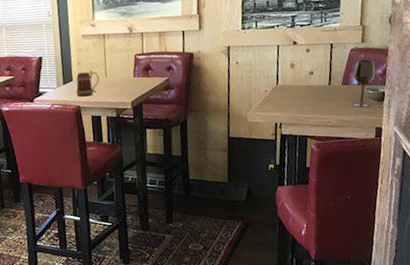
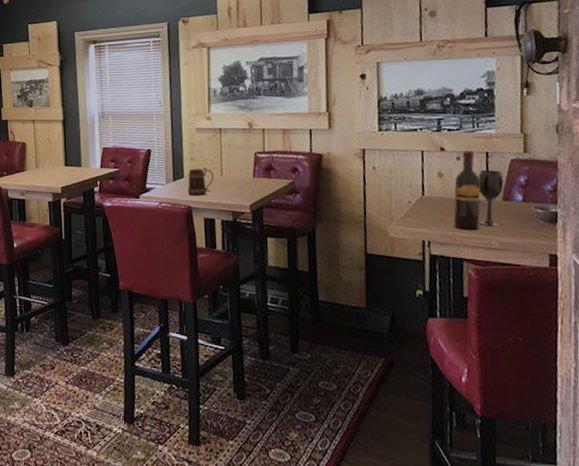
wine bottle: none [301,43,325,112] -> present [453,150,481,231]
wine glass: none [321,59,344,108] -> present [478,169,505,226]
wine glass: present [352,59,375,108] -> none [516,172,544,230]

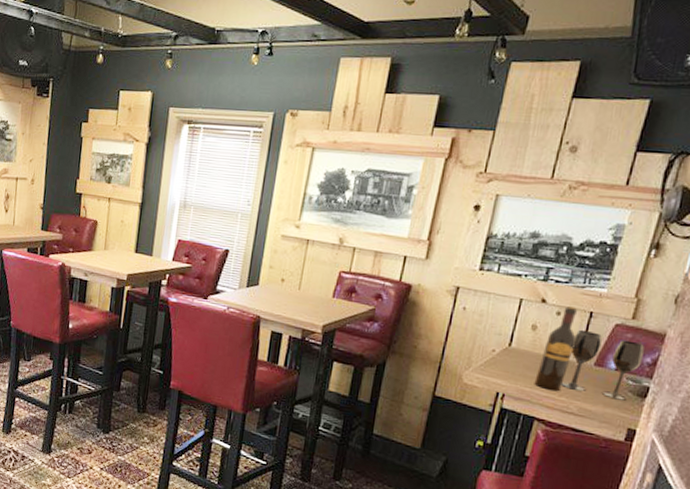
beer mug: present [187,169,214,196] -> none [259,278,291,308]
wine glass: none [516,172,544,230] -> present [602,340,644,402]

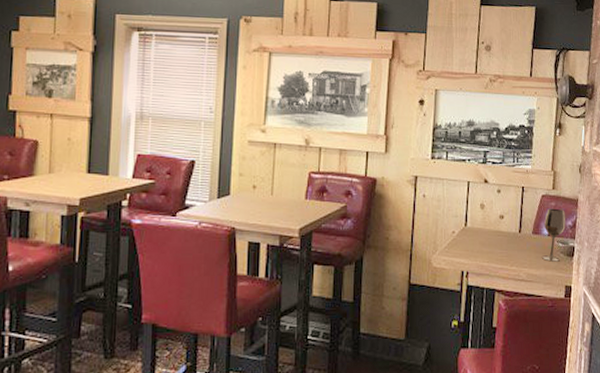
wine bottle: present [534,306,578,392] -> none [490,184,516,262]
wine glass: present [560,329,603,391] -> none [510,203,535,258]

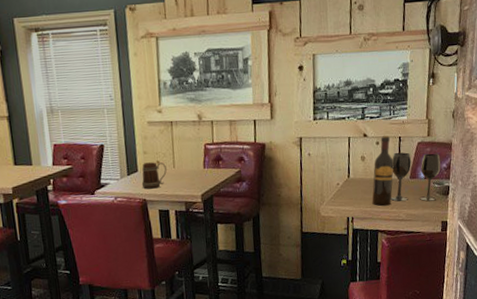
beer mug: none [232,186,263,216] -> present [141,162,167,189]
wine bottle: none [490,184,516,262] -> present [372,135,394,206]
wine glass: none [510,203,535,258] -> present [390,152,412,202]

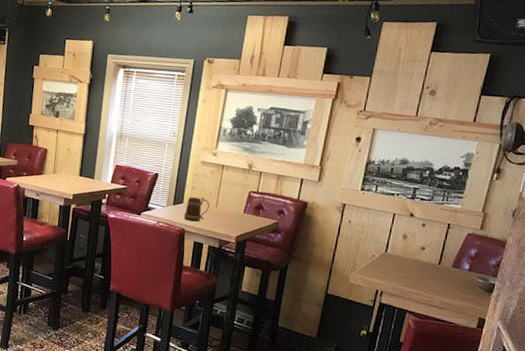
wine bottle: present [372,135,394,206] -> none [405,219,439,289]
wine glass: present [390,152,412,202] -> none [426,238,458,288]
wine glass: present [420,153,441,202] -> none [459,246,490,296]

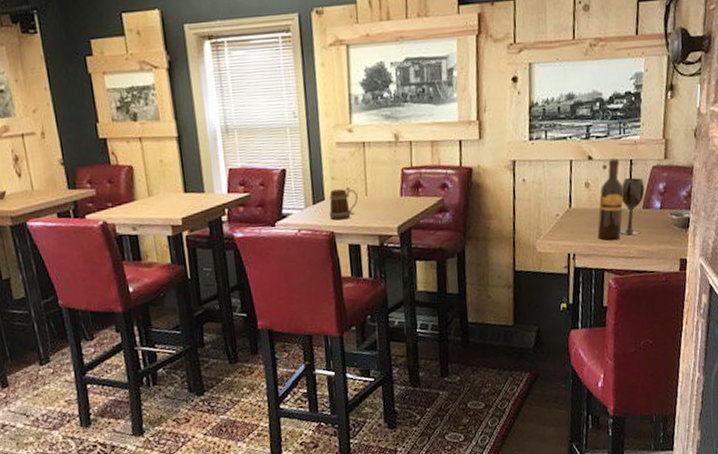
wine bottle: none [405,219,439,289] -> present [597,158,624,241]
wine glass: none [426,238,458,288] -> present [619,177,646,236]

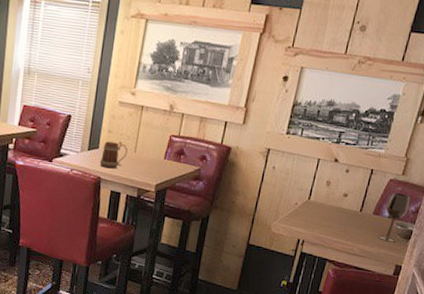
wine bottle: present [597,158,624,241] -> none [327,165,362,237]
wine glass: present [619,177,646,236] -> none [347,184,380,236]
wine glass: none [654,179,680,236] -> present [378,192,410,243]

